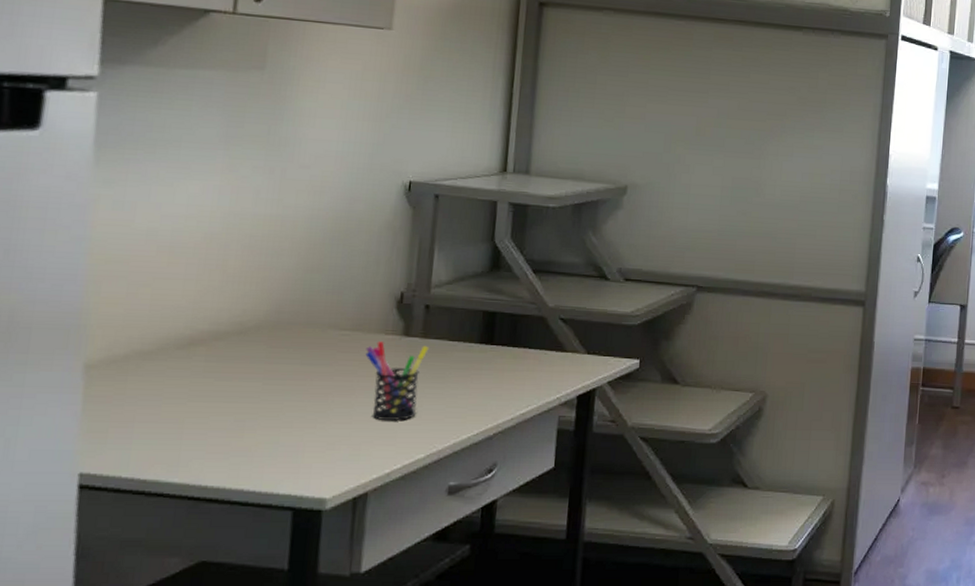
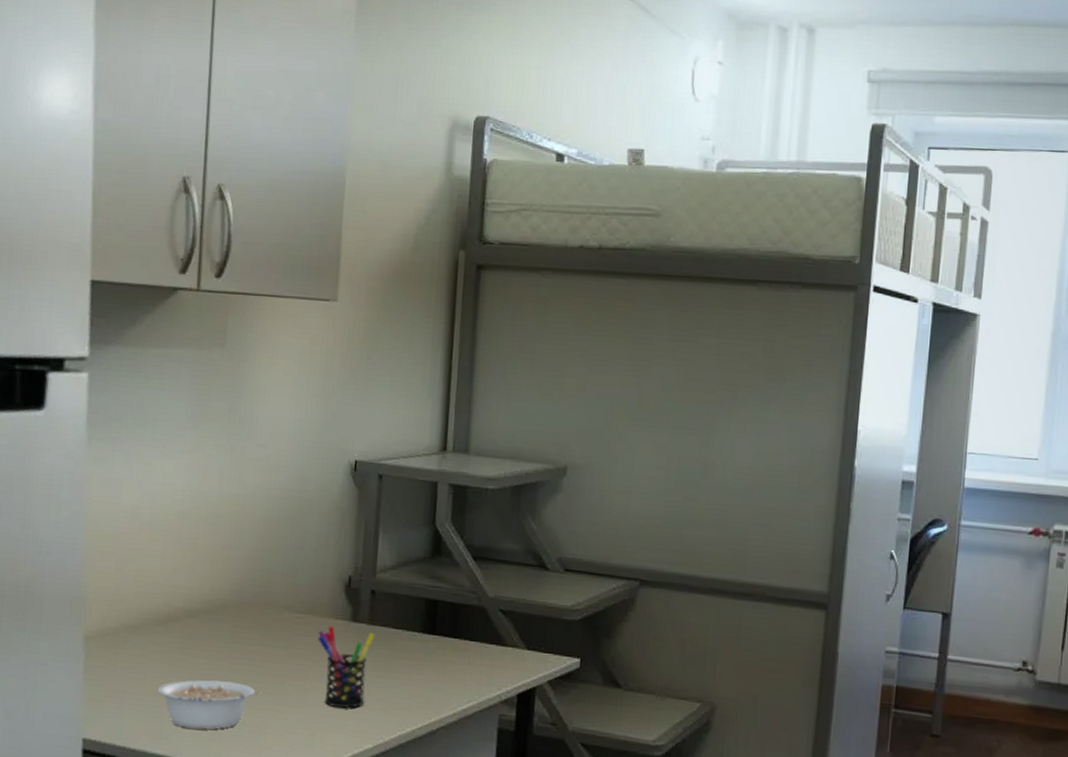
legume: none [175,402,299,453] -> present [157,680,261,730]

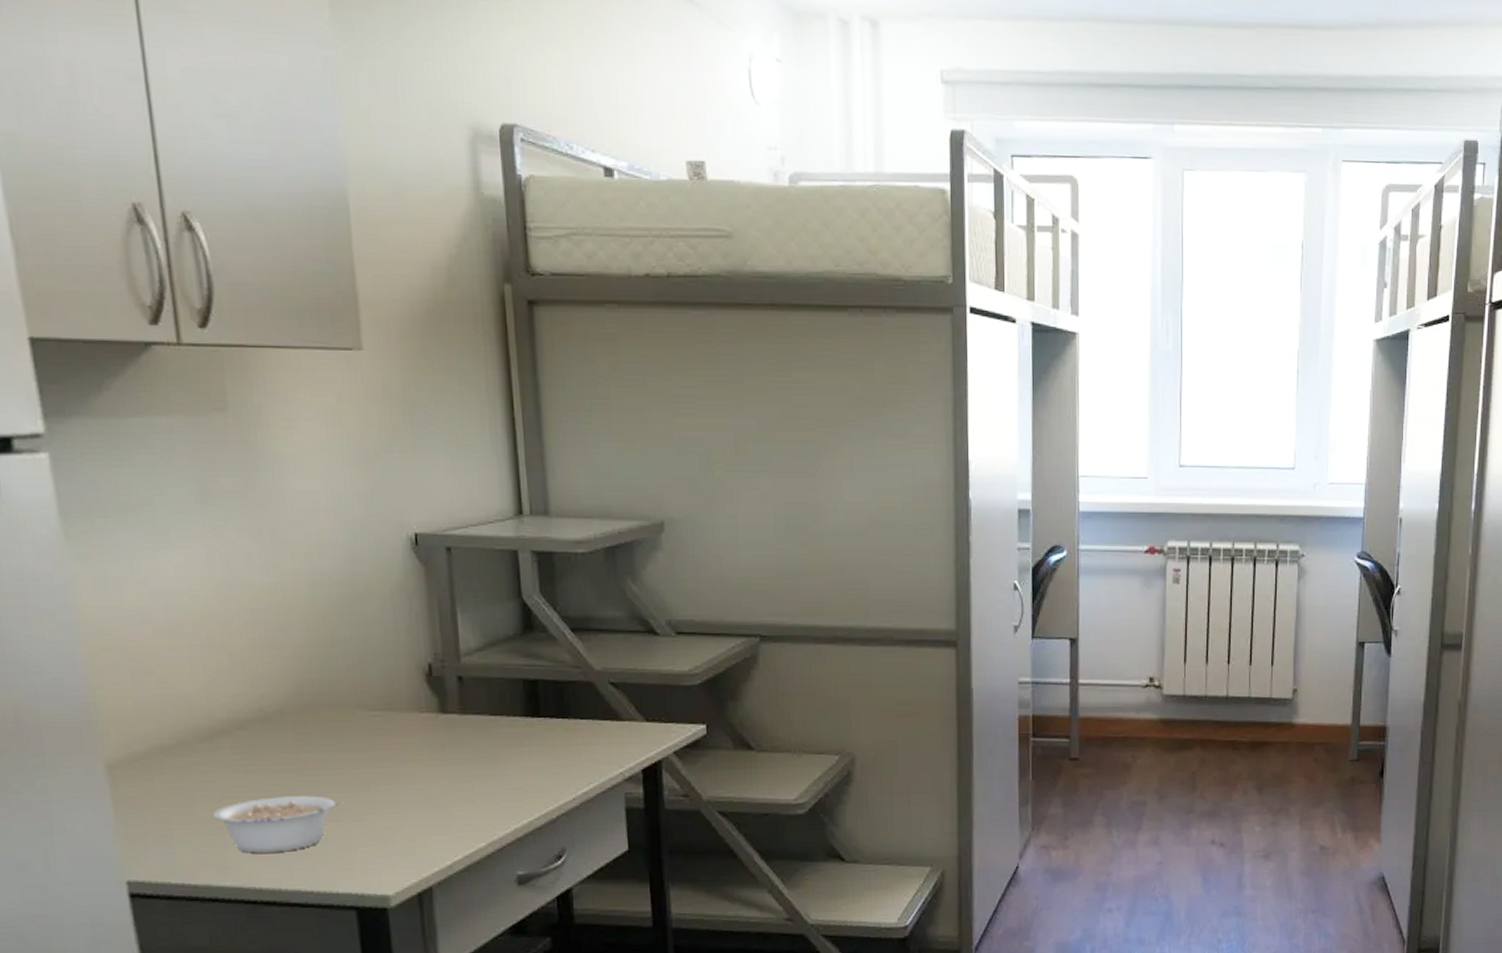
pen holder: present [318,626,375,708] -> none [401,721,470,808]

